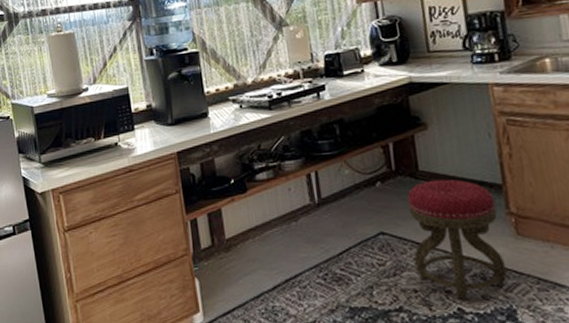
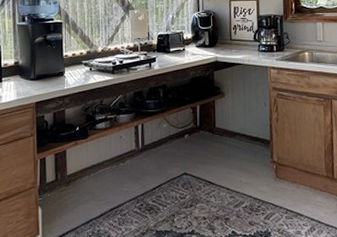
stool: present [407,179,507,299] -> none [205,135,267,225]

